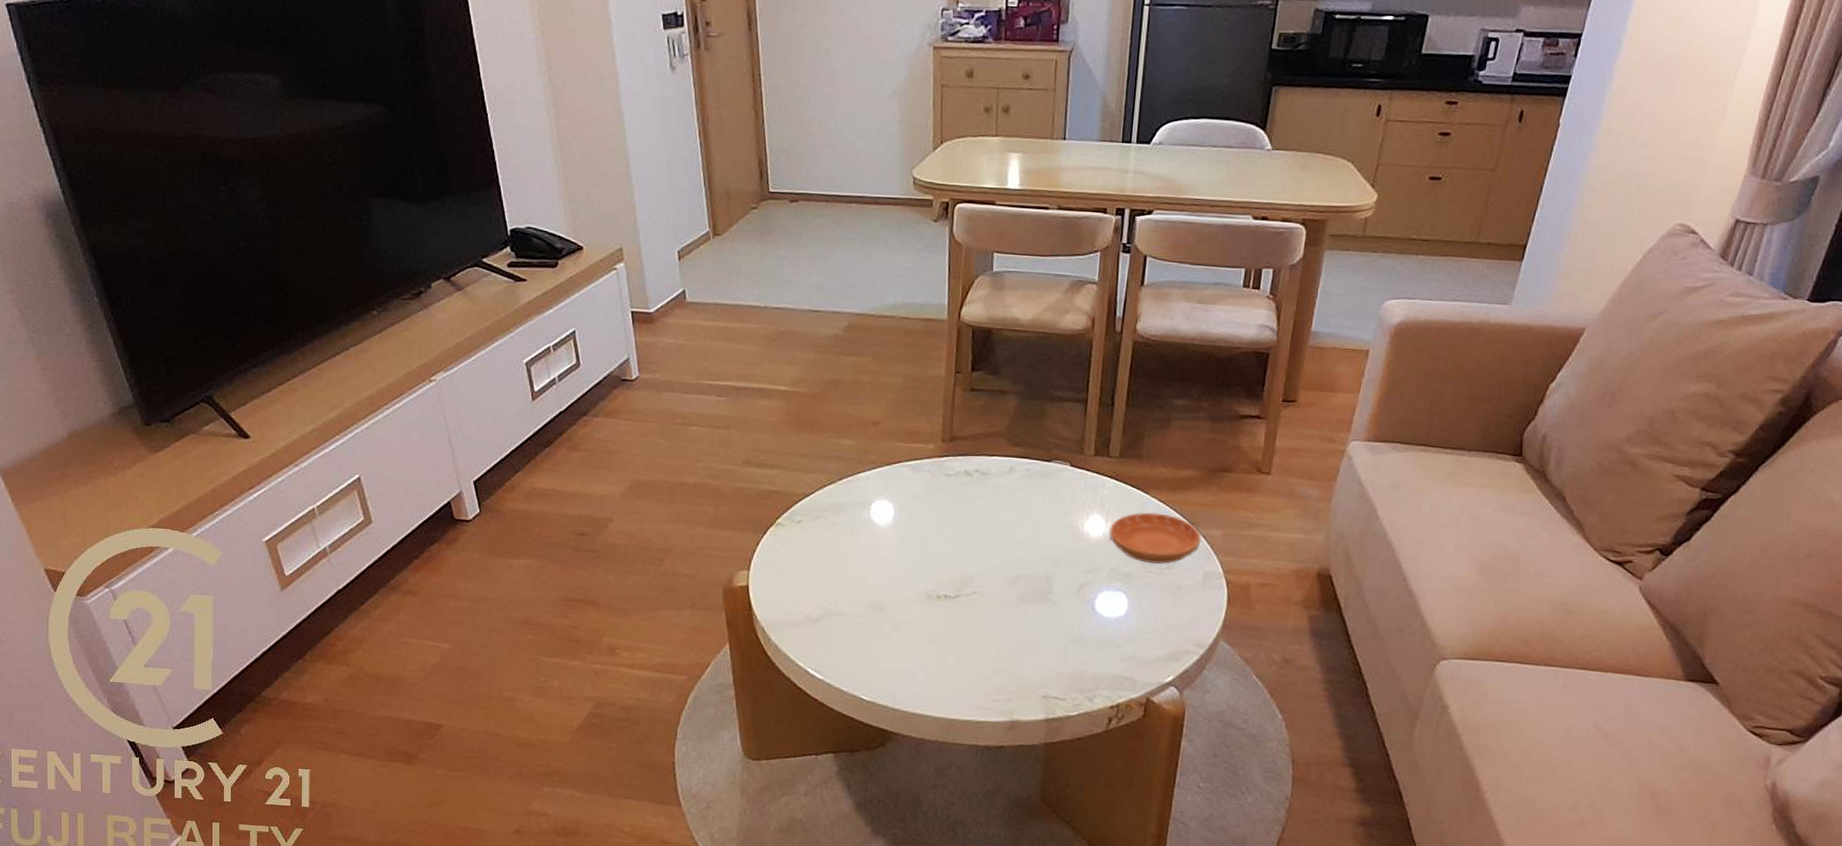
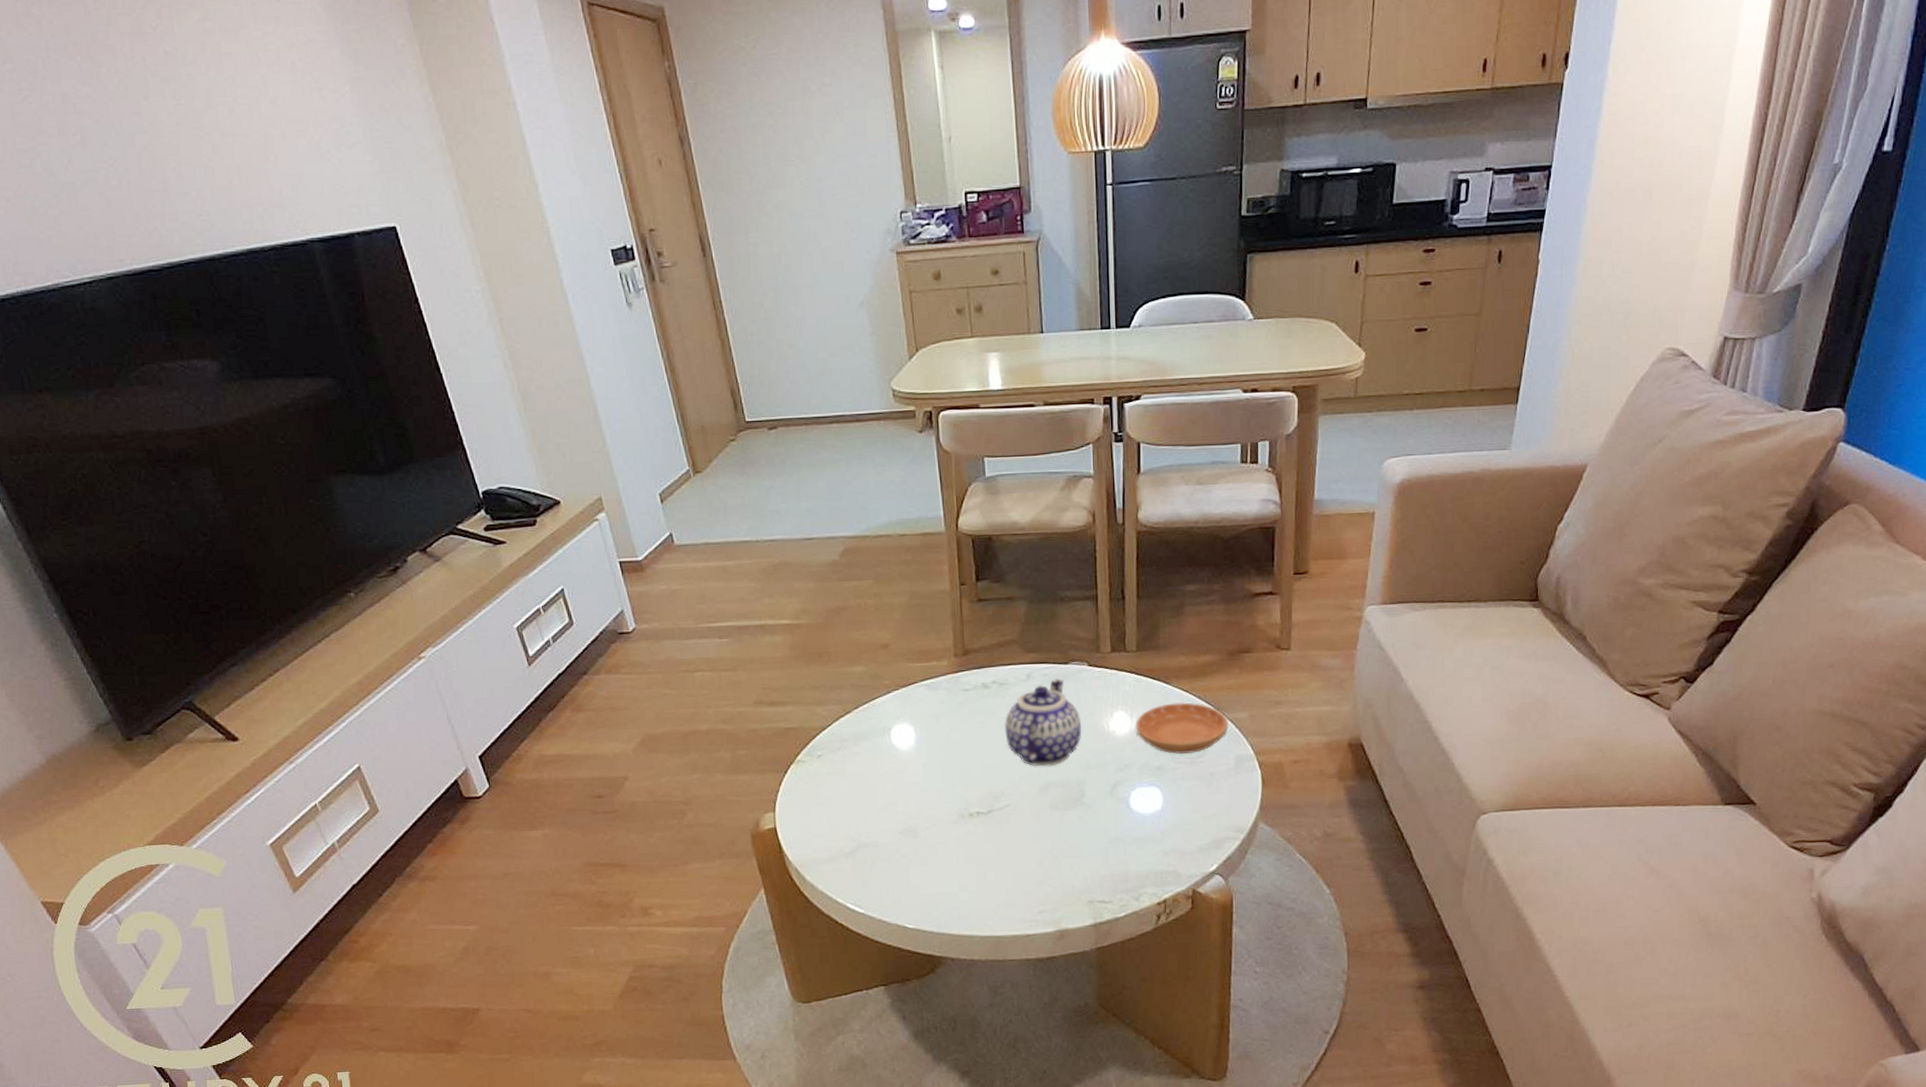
teapot: none [981,475,1057,560] -> present [1004,679,1082,767]

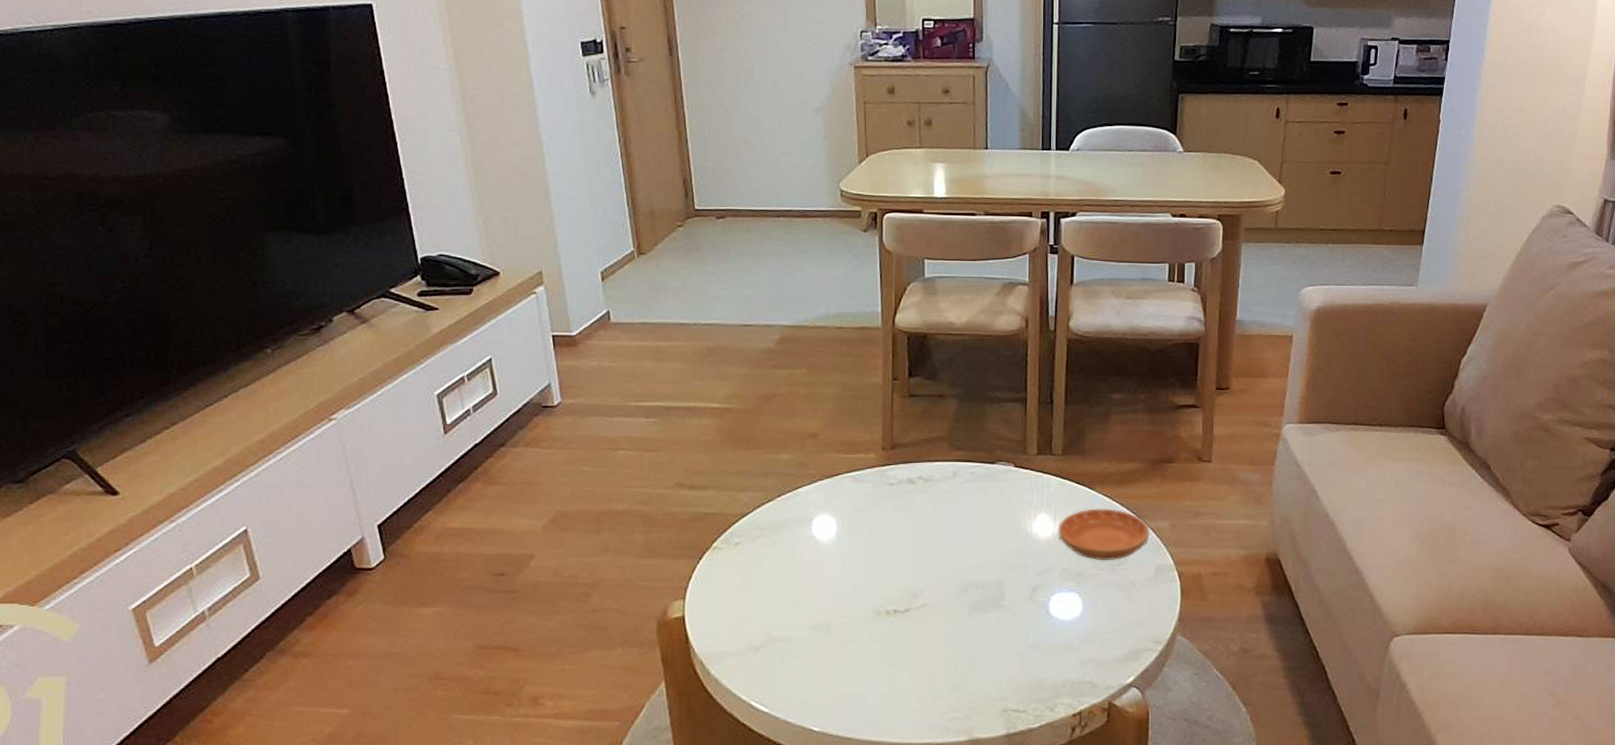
teapot: present [1004,679,1082,767] -> none [927,478,1005,566]

